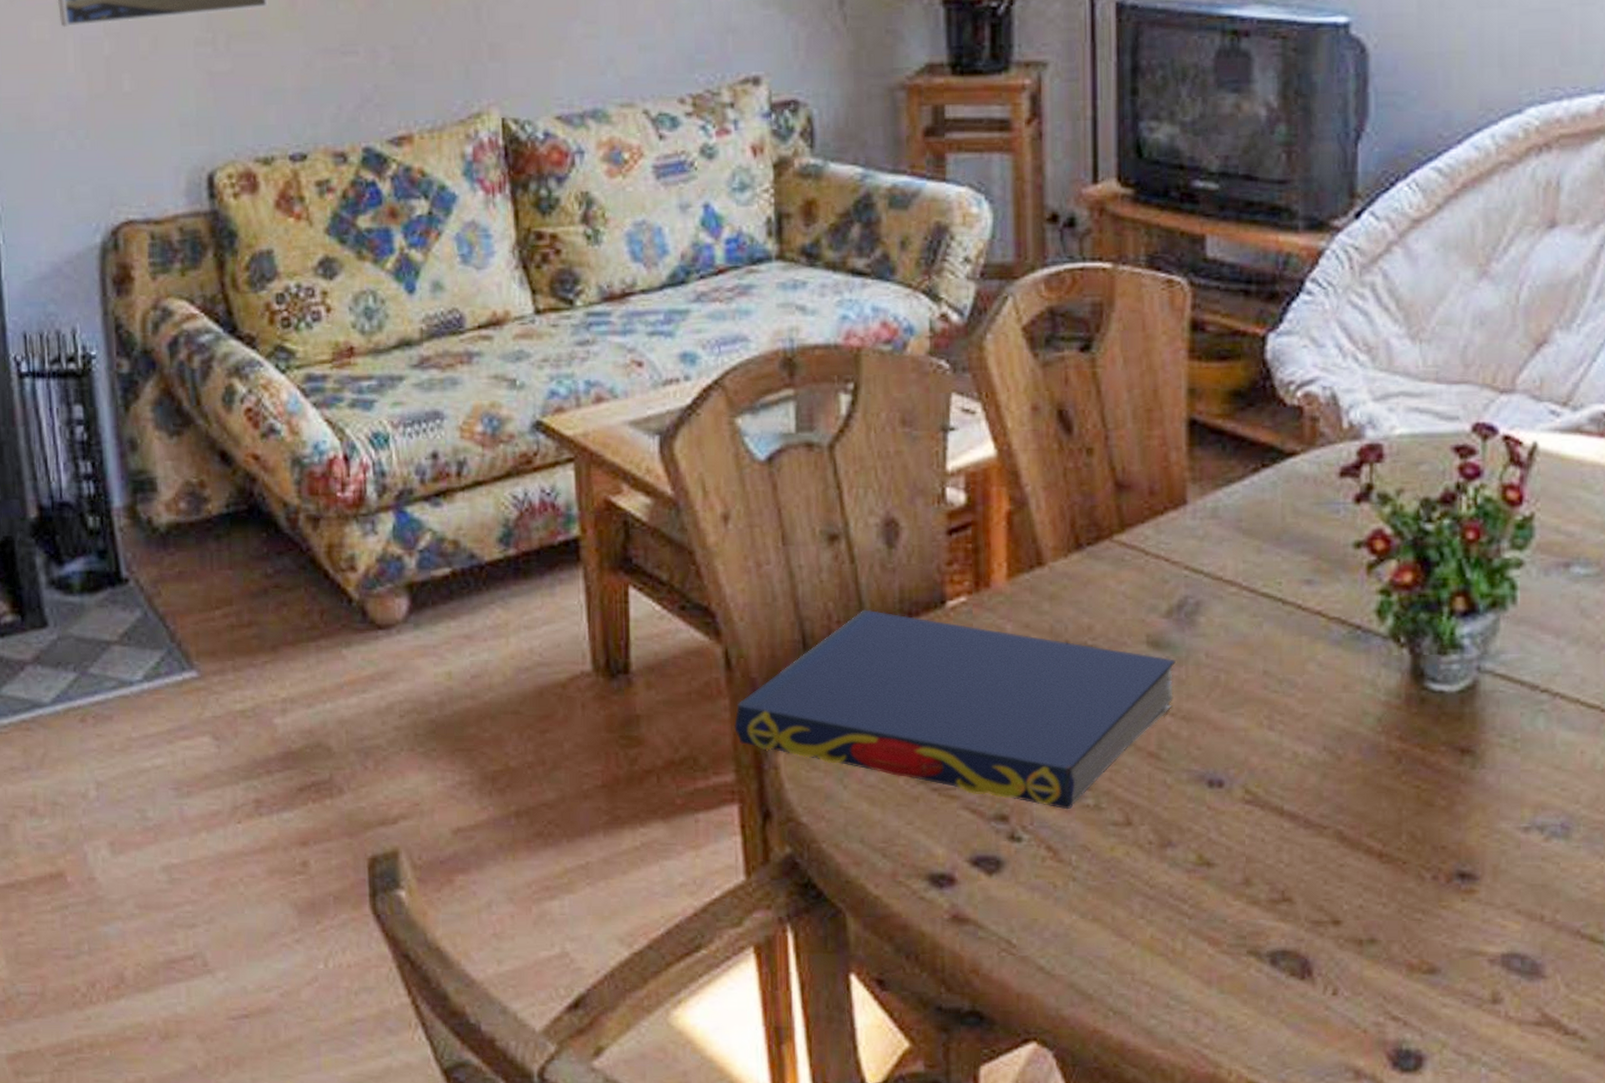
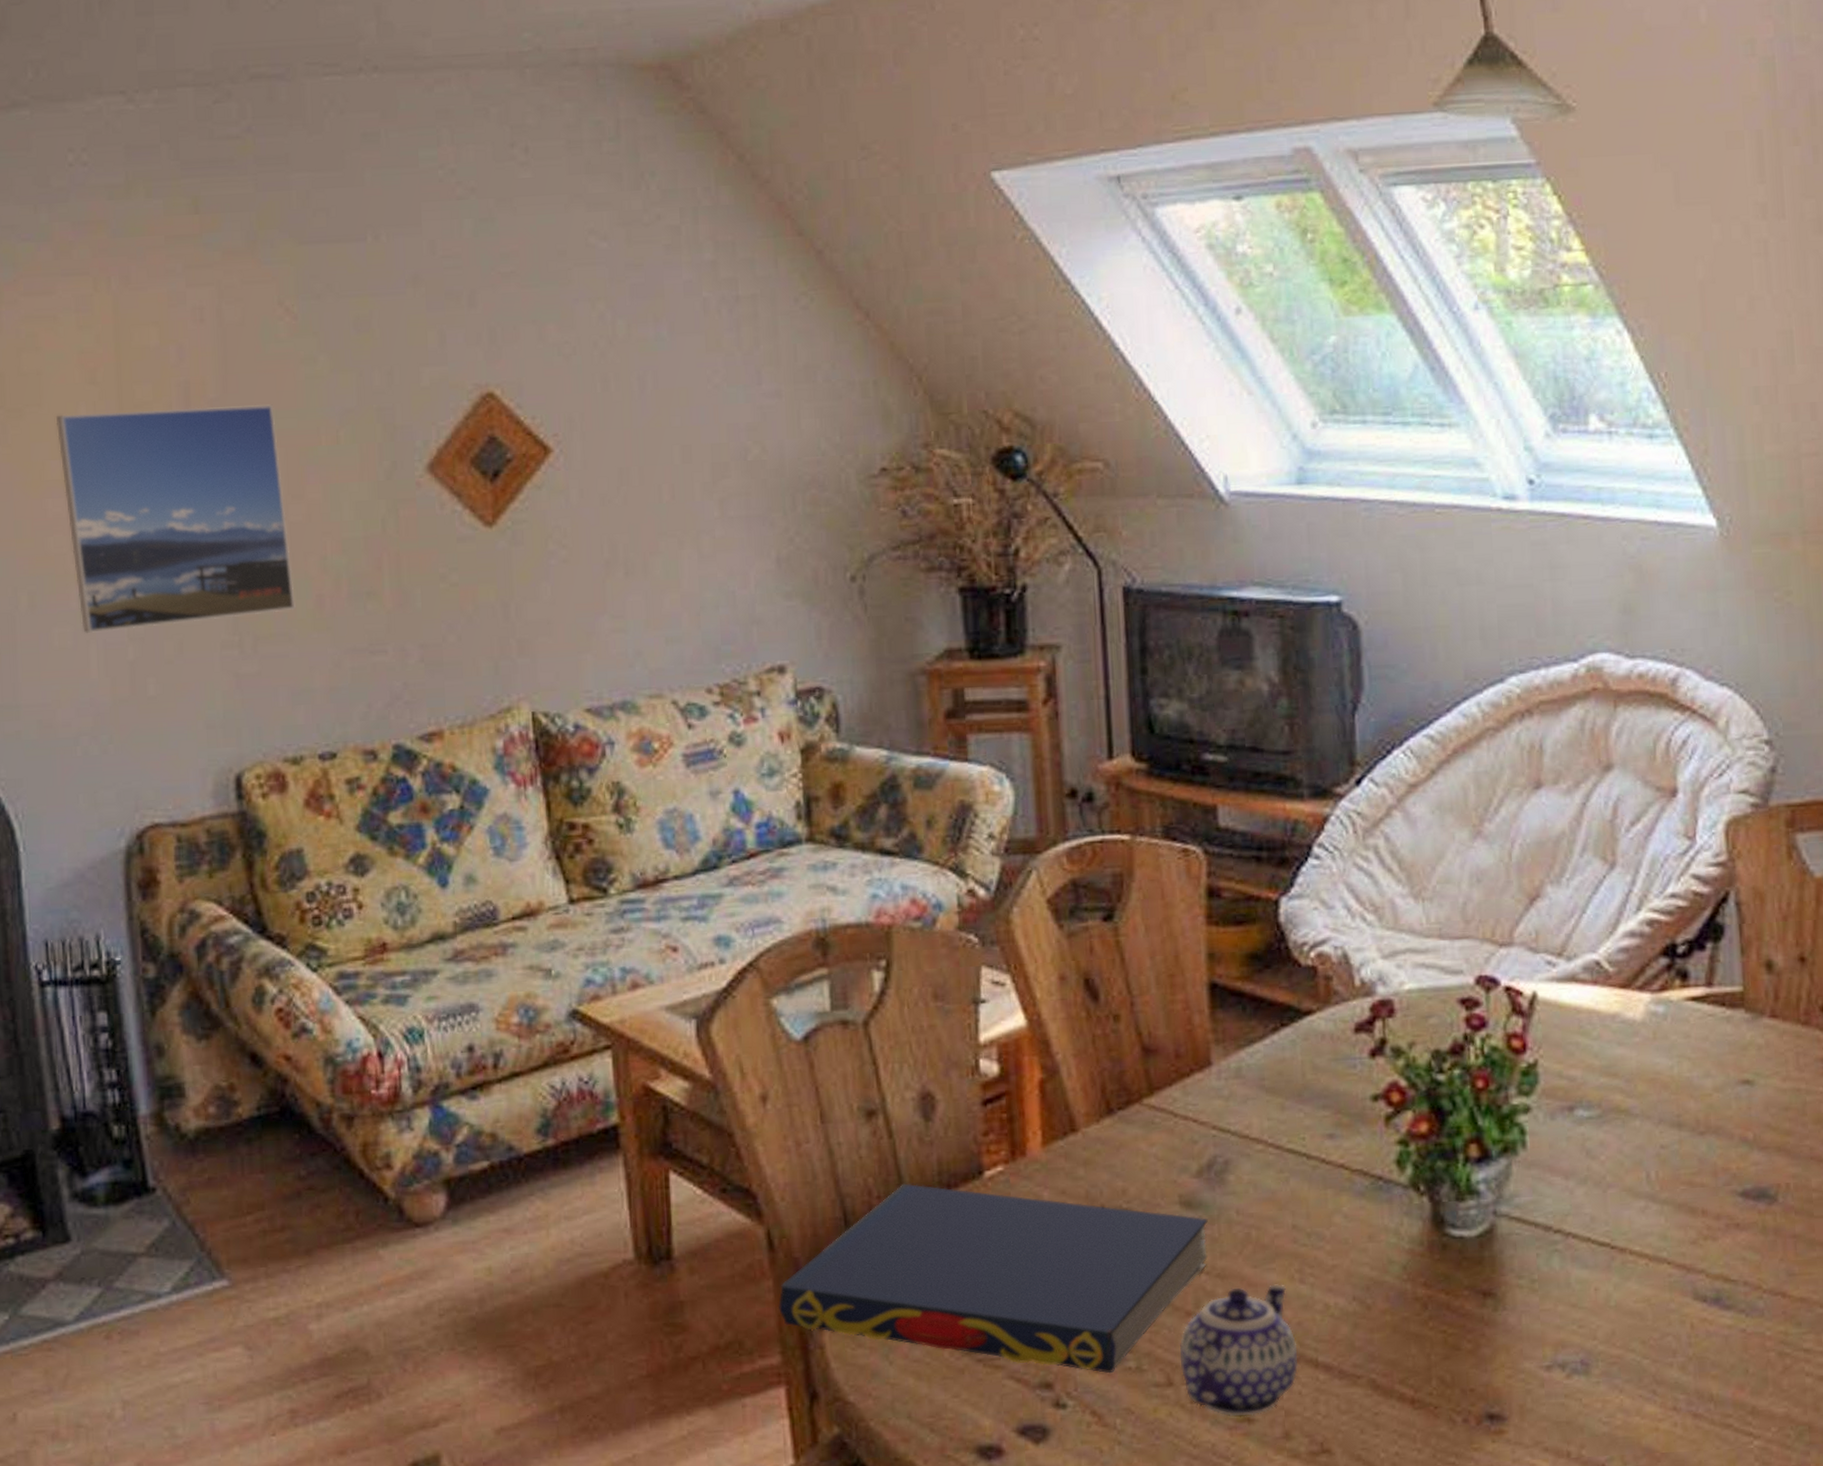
teapot: none [1140,729,1263,860] -> present [1179,1284,1299,1417]

